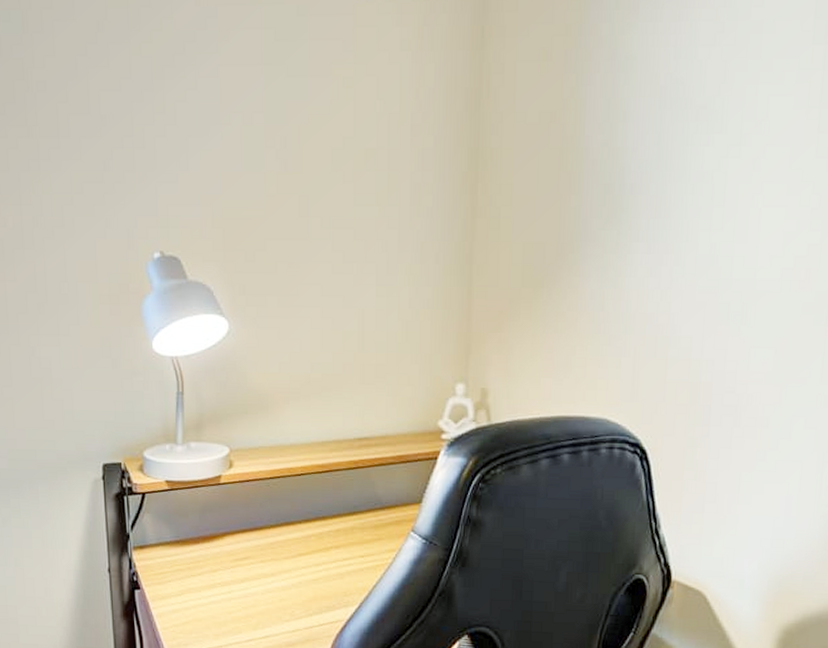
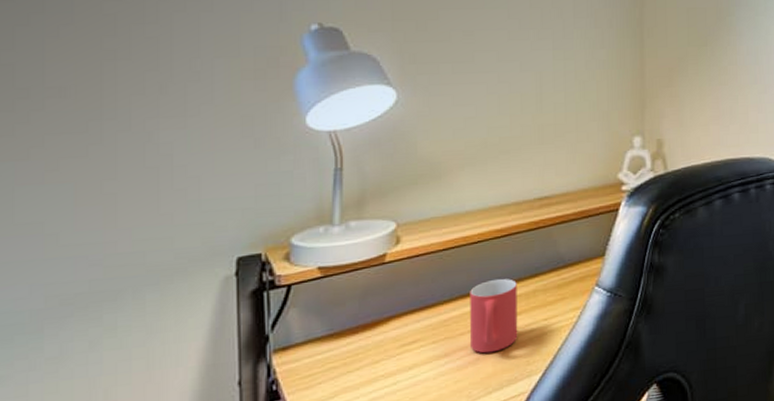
mug: none [293,512,336,579] -> present [470,279,518,354]

